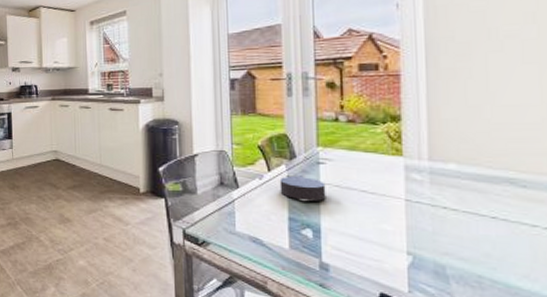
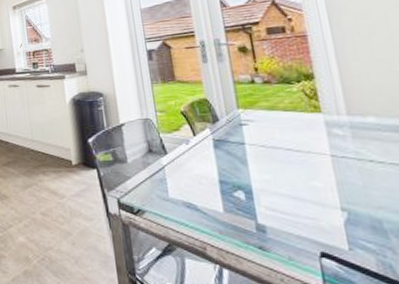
candle: present [279,177,326,202] -> none [205,139,253,164]

